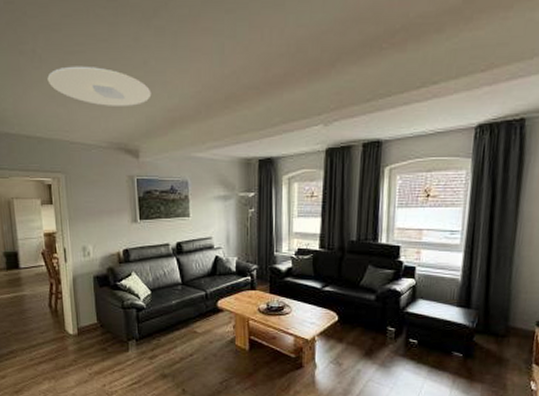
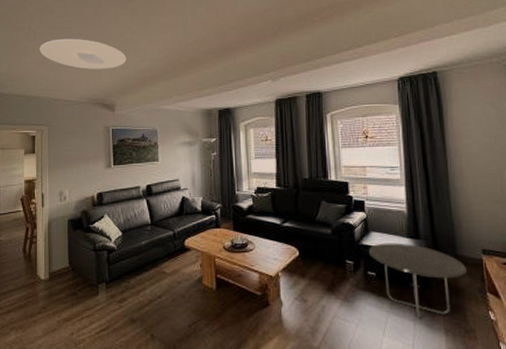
side table: none [413,311,516,384] -> present [369,242,466,318]

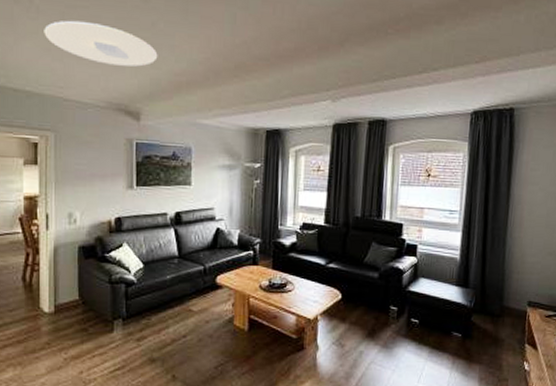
side table: present [369,242,466,318] -> none [415,290,510,366]

